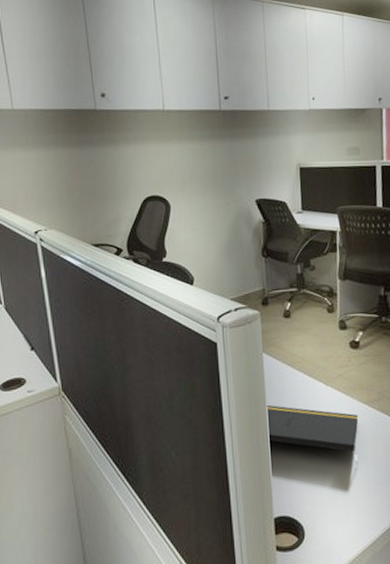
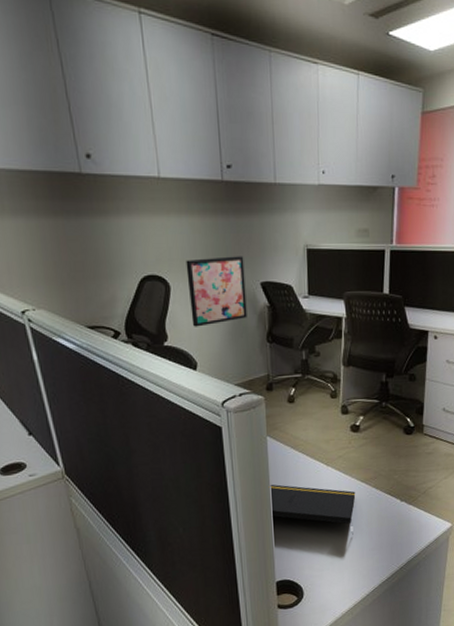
wall art: none [185,176,243,243] -> present [186,256,247,327]

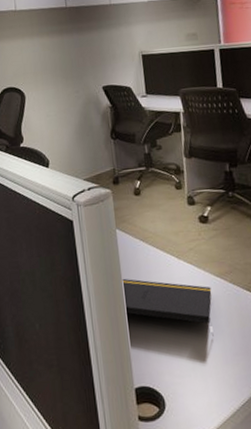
wall art: present [186,256,247,327] -> none [38,65,92,129]

